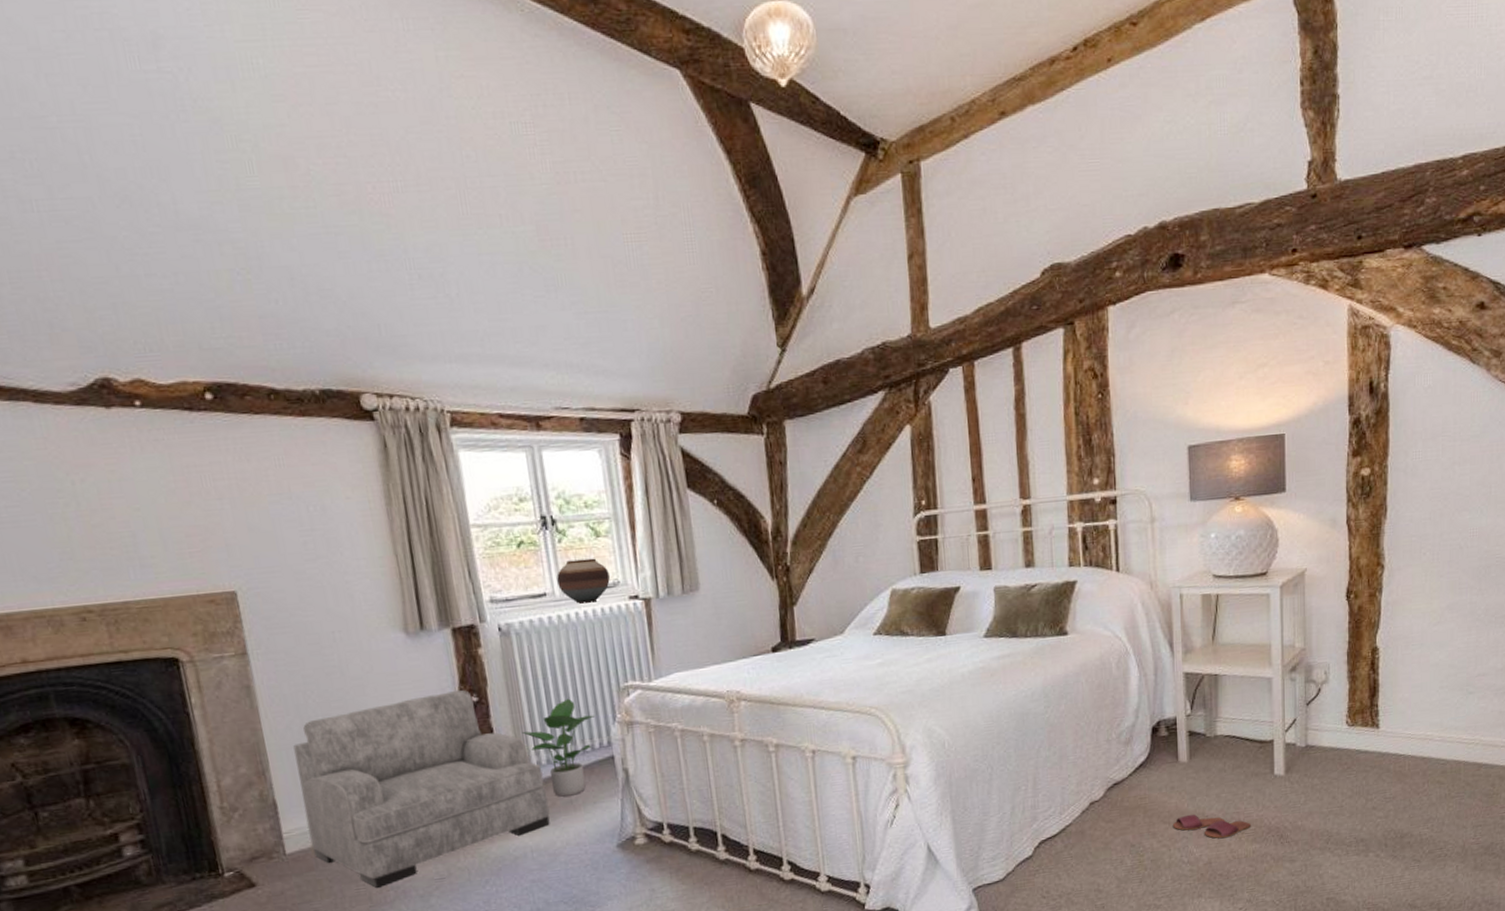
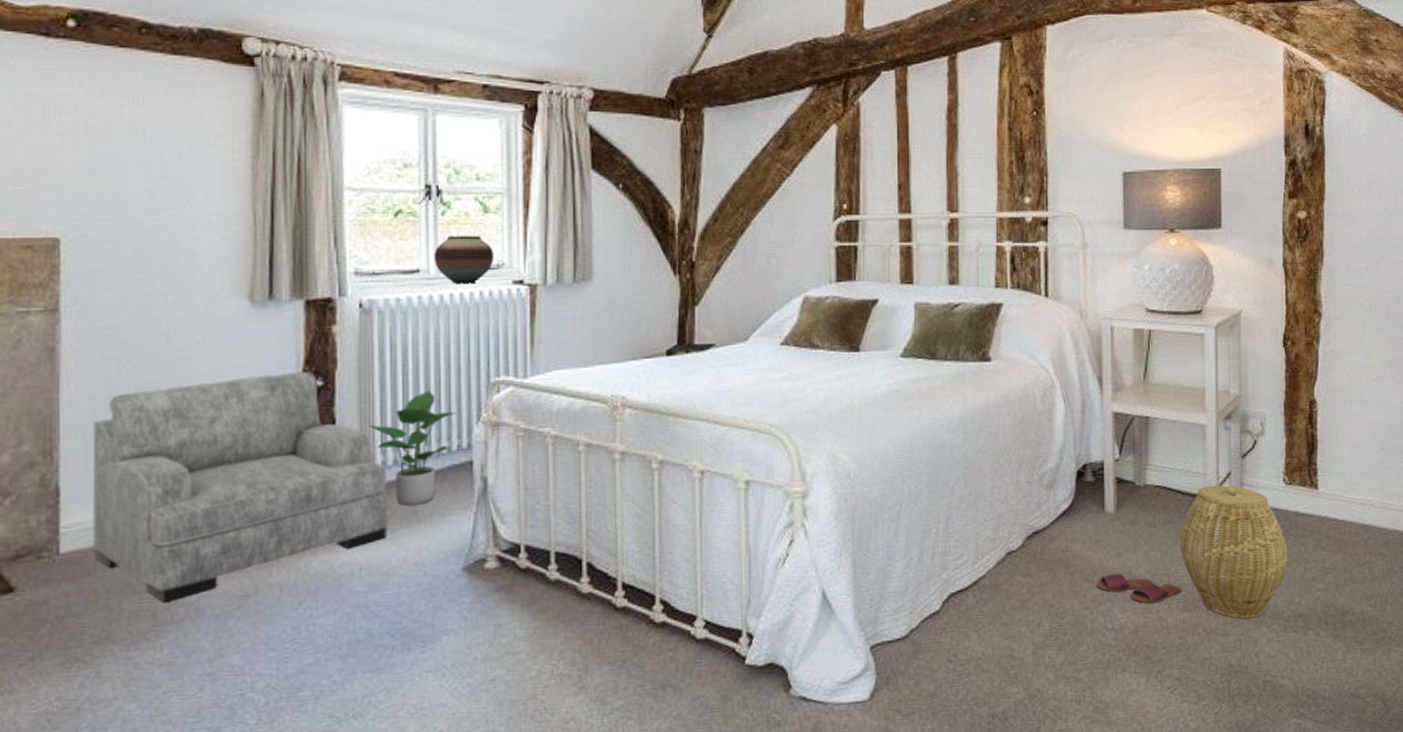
woven basket: none [1248,730,1350,847] -> present [1179,485,1288,619]

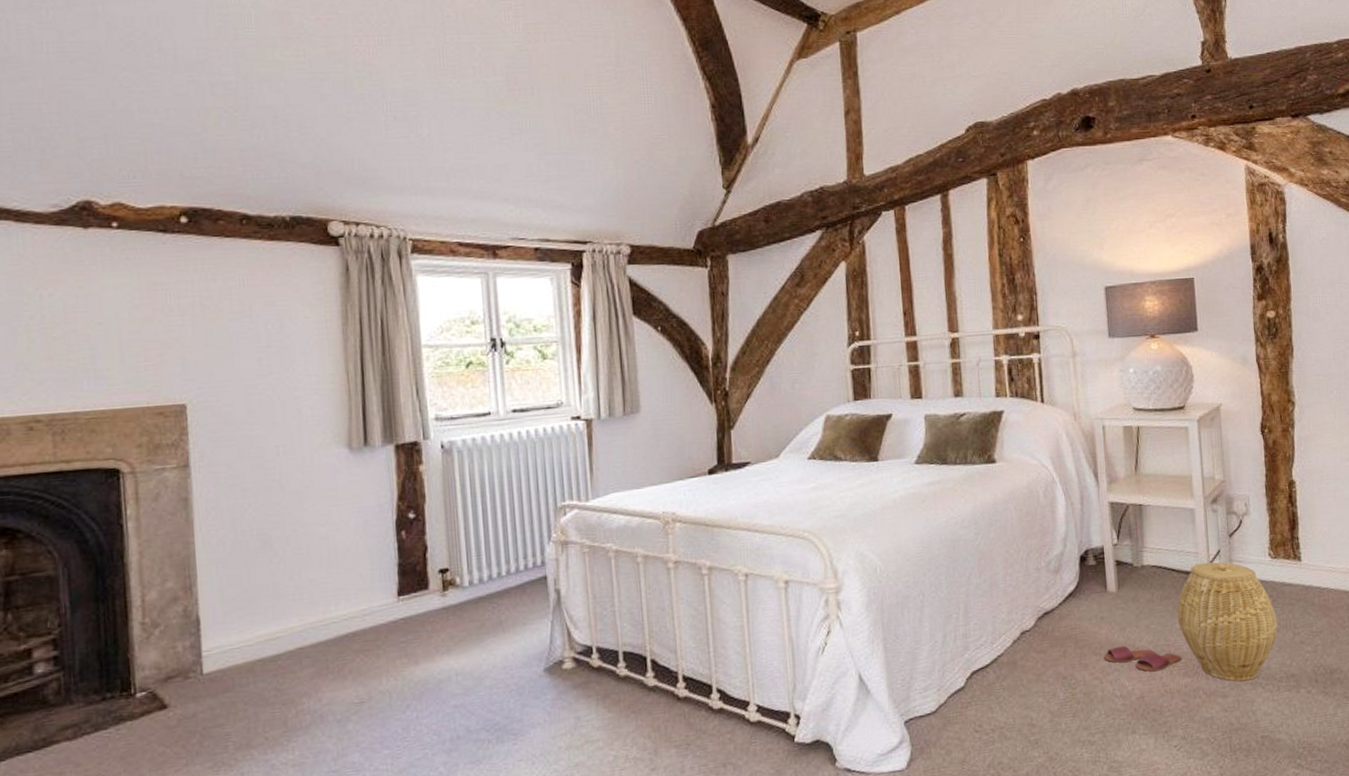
armchair: present [92,372,388,603] -> none [224,506,478,712]
potted plant: present [369,390,457,505] -> none [456,517,531,618]
vase: present [434,235,494,284] -> none [502,379,554,423]

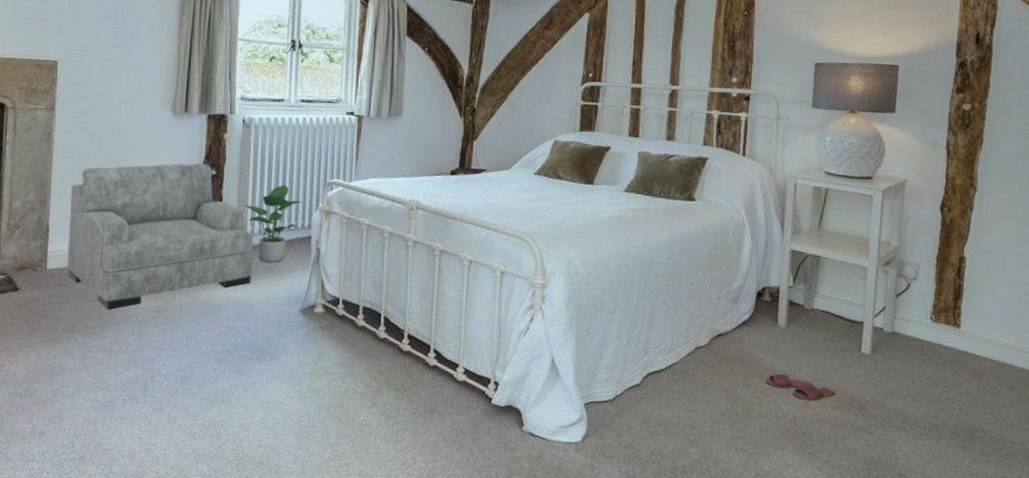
armchair: none [224,506,478,712] -> present [67,163,254,309]
potted plant: none [456,517,531,618] -> present [244,184,303,263]
woven basket: present [1176,562,1278,682] -> none [837,315,929,424]

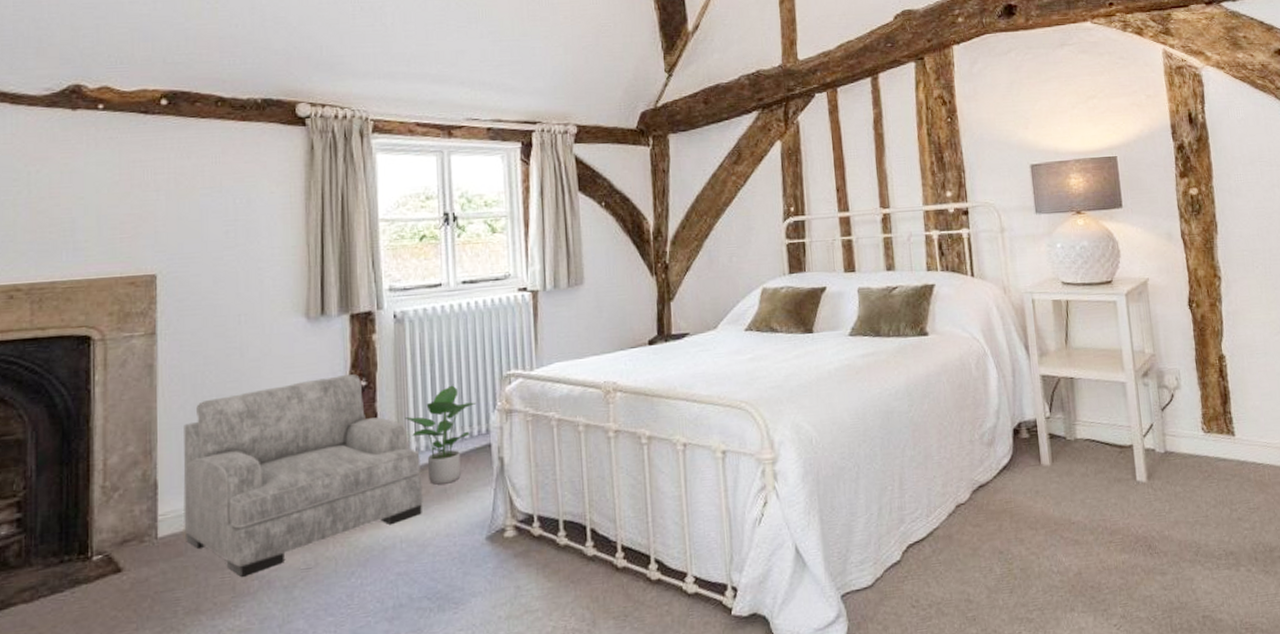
slippers: present [766,373,835,400] -> none [1040,520,1118,547]

